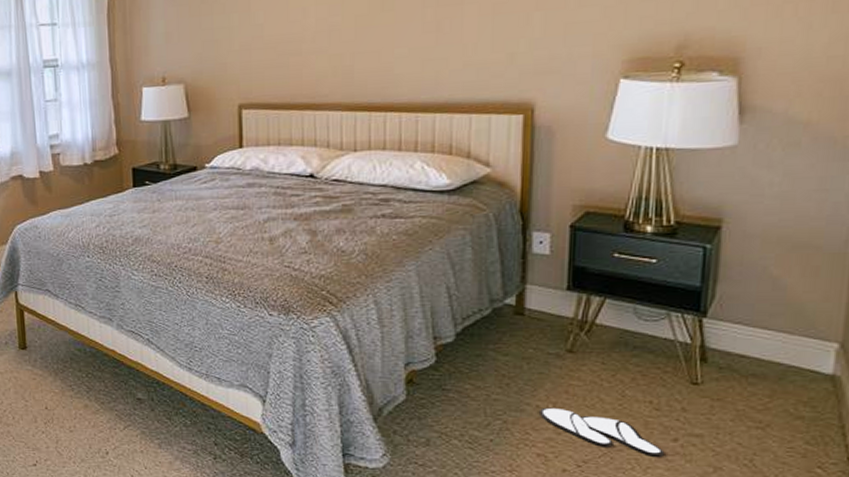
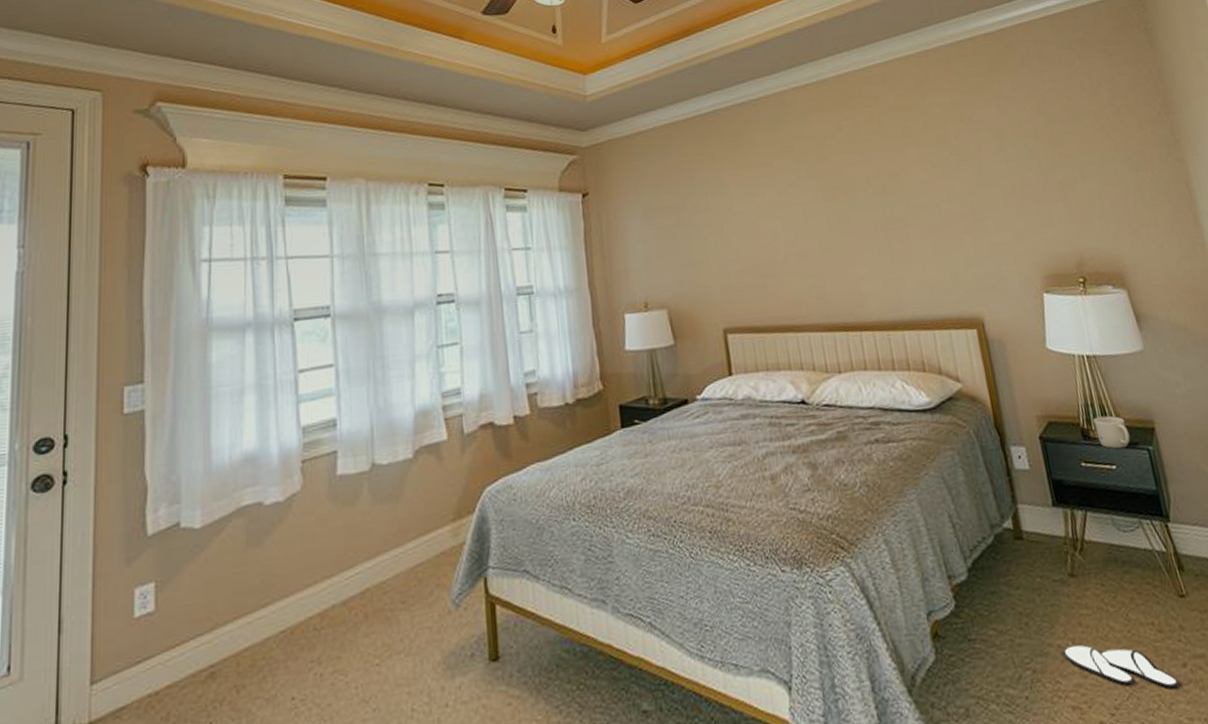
mug: none [642,210,686,244] -> present [1093,415,1131,449]

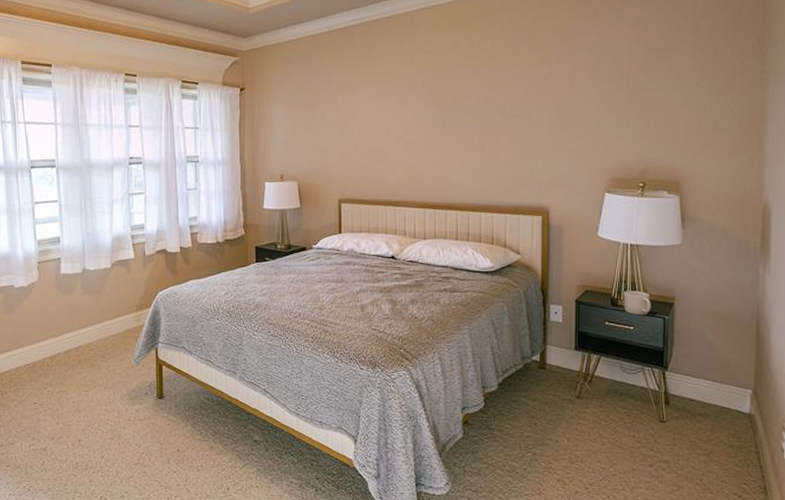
slippers: present [1062,645,1181,690] -> none [558,442,645,479]

